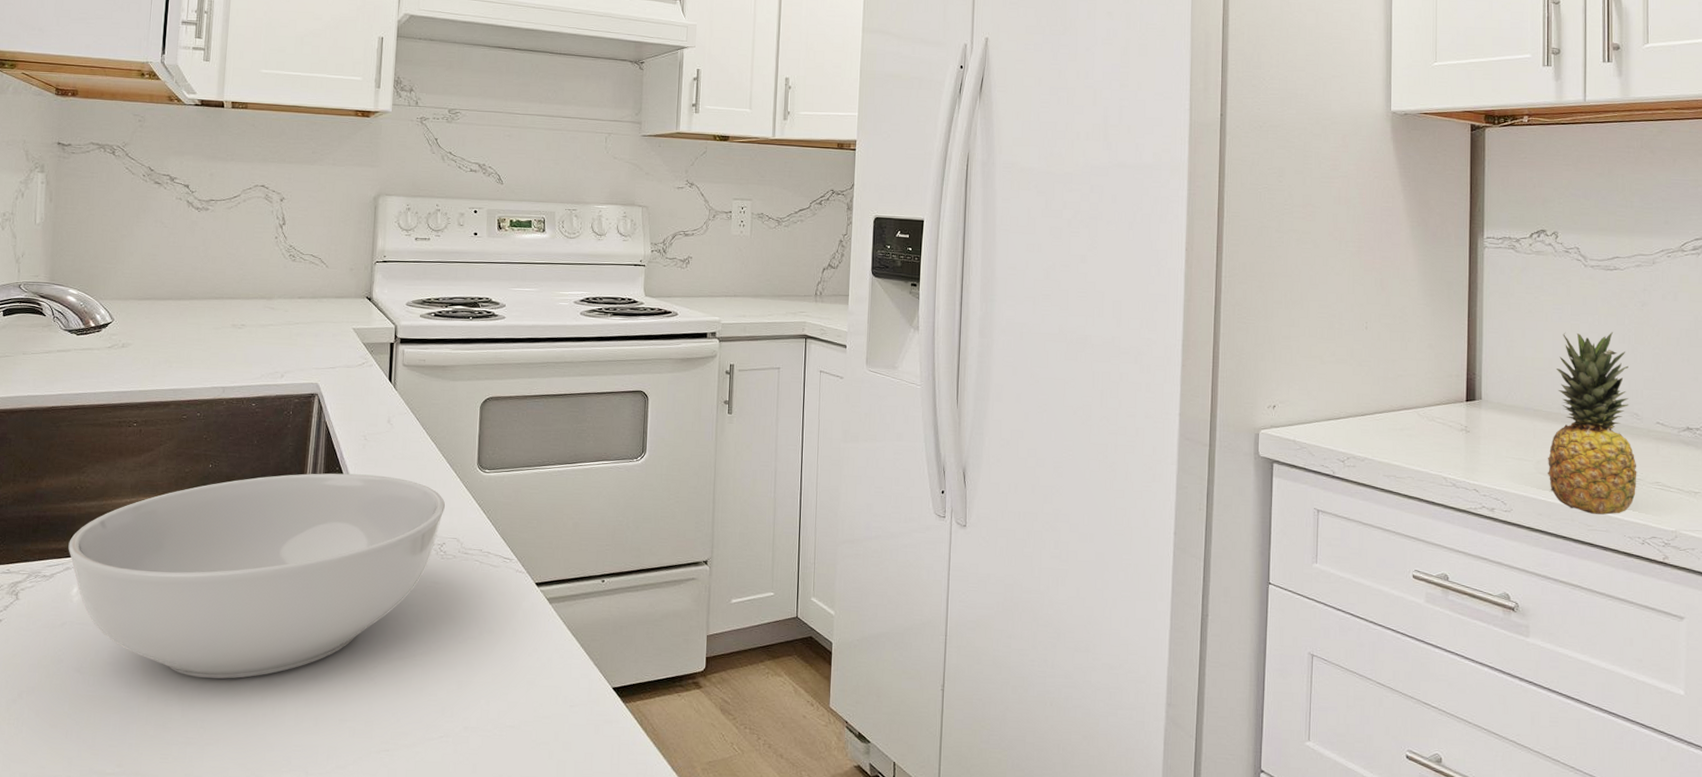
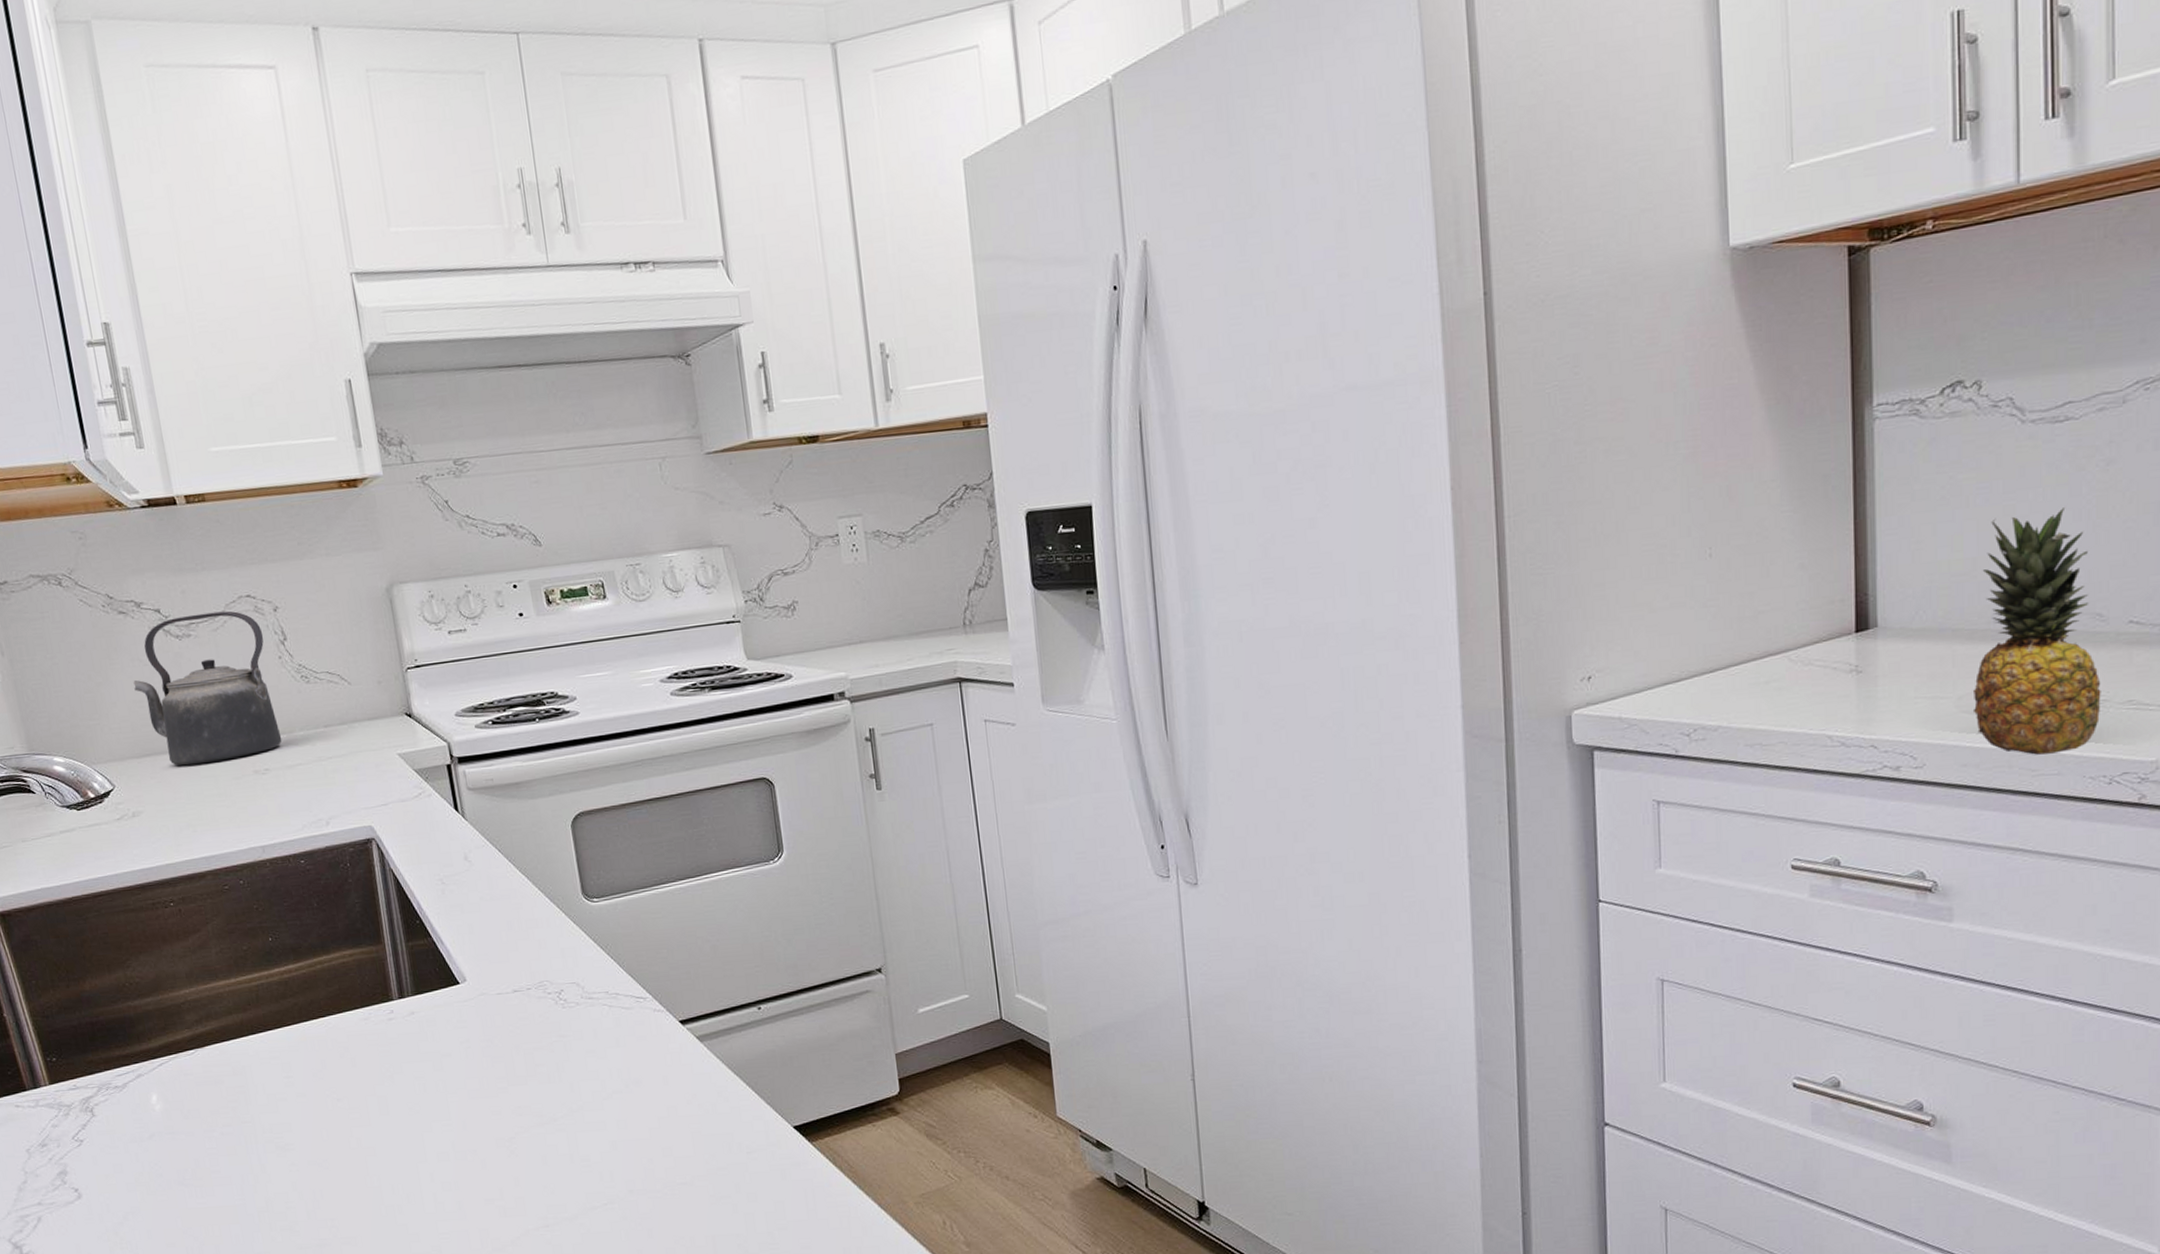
bowl: present [68,473,445,679] -> none [133,922,554,1175]
kettle: none [151,193,268,313] -> present [133,610,282,766]

